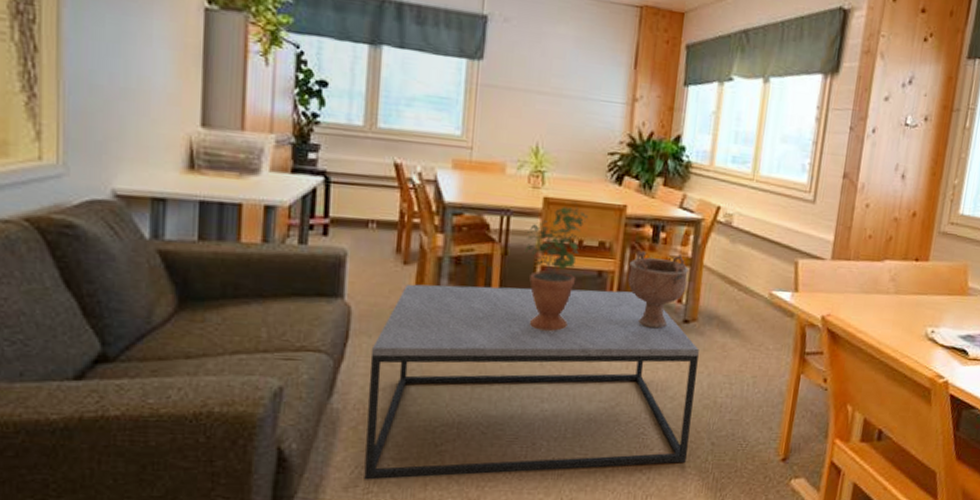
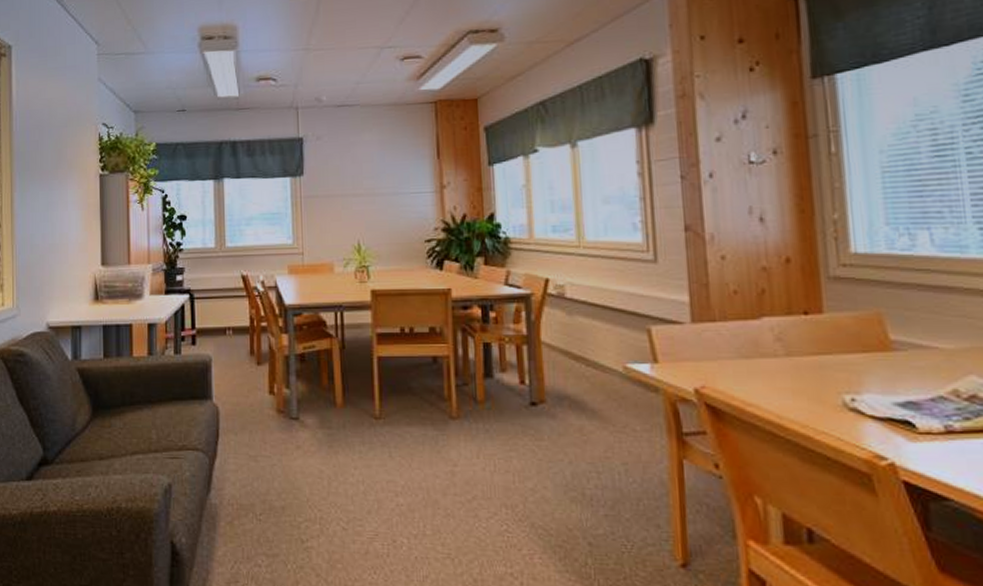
coffee table: present [364,284,699,480] -> none [238,376,562,576]
potted plant: present [524,201,587,331] -> none [360,291,414,421]
decorative bowl: present [628,250,690,329] -> none [463,332,528,413]

